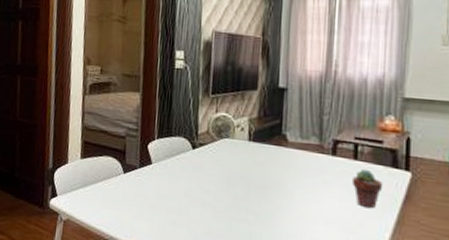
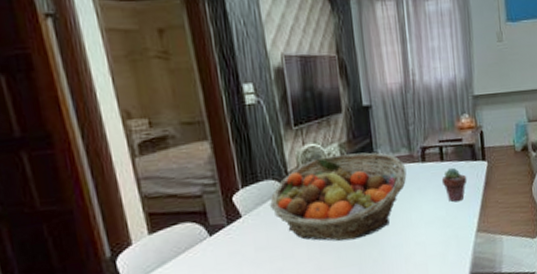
fruit basket: none [177,127,314,216] -> present [270,152,407,241]

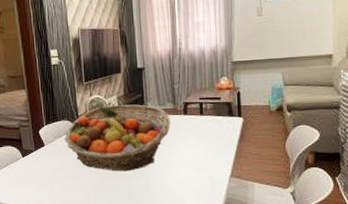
potted succulent: present [441,168,468,203] -> none [200,122,224,150]

